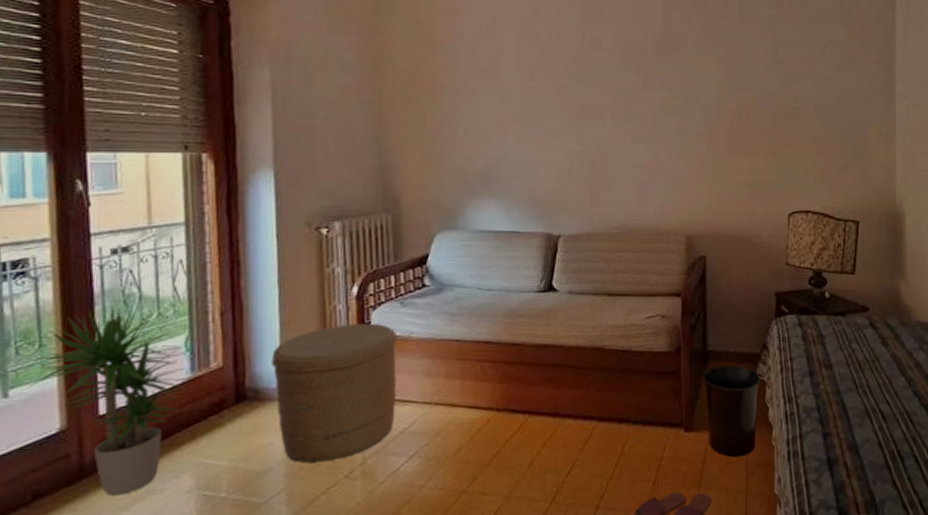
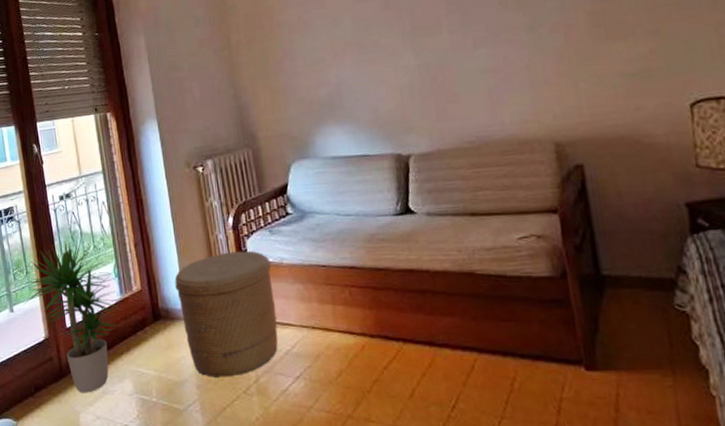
waste bin: present [703,365,760,457] -> none [600,293,687,405]

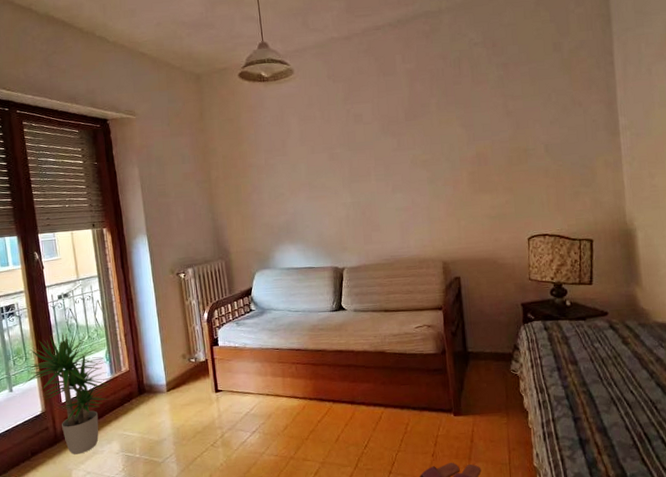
basket: present [174,250,278,377] -> none [158,338,240,436]

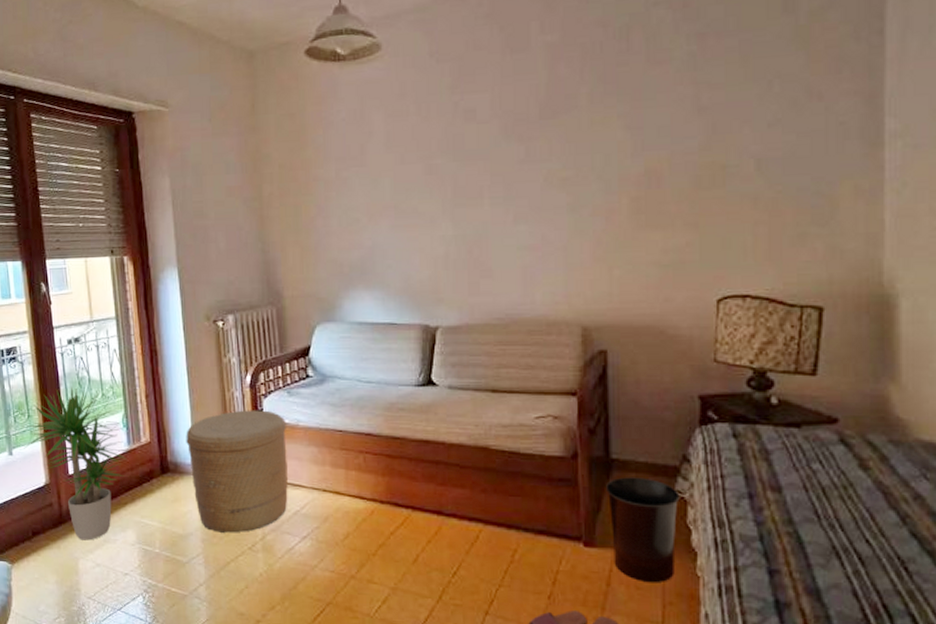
basket: none [158,338,240,436] -> present [186,410,288,533]
waste bin: none [466,363,515,436] -> present [606,477,680,582]

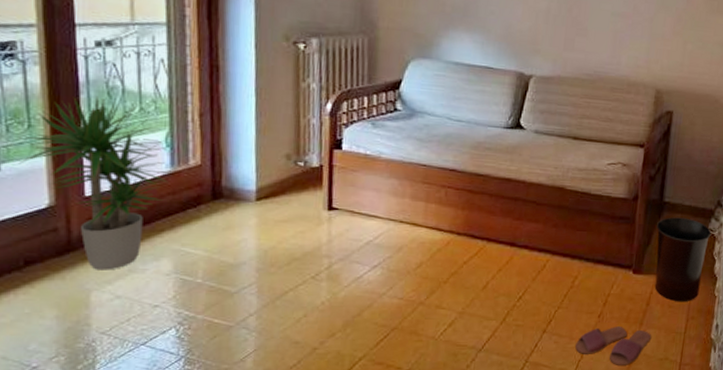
basket: present [186,410,288,533] -> none [247,138,367,262]

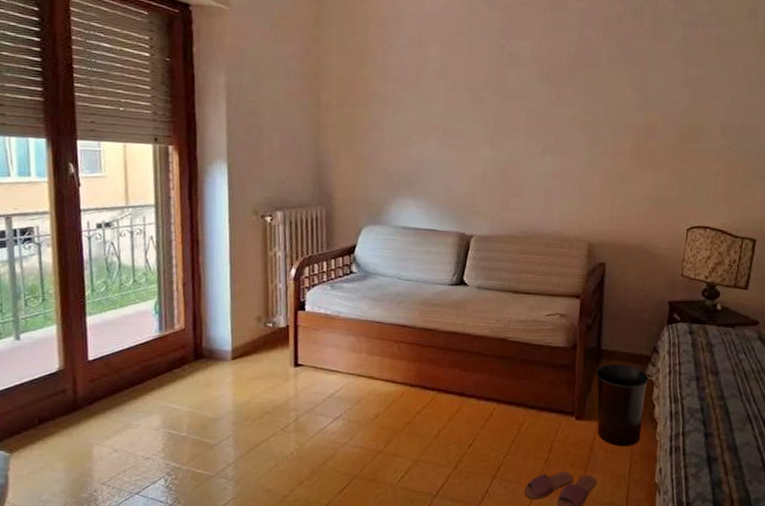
potted plant: present [18,95,169,270] -> none [34,271,158,426]

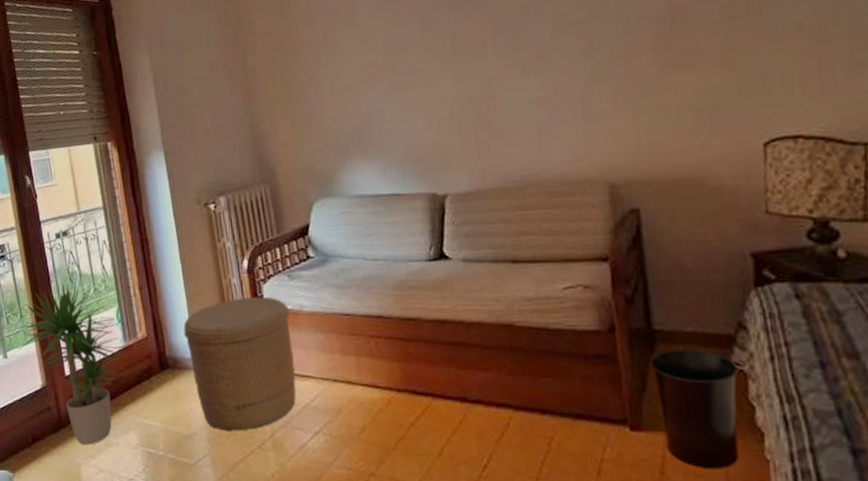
potted plant: none [34,271,158,426] -> present [15,282,124,445]
basket: none [223,301,327,415] -> present [183,296,297,431]

